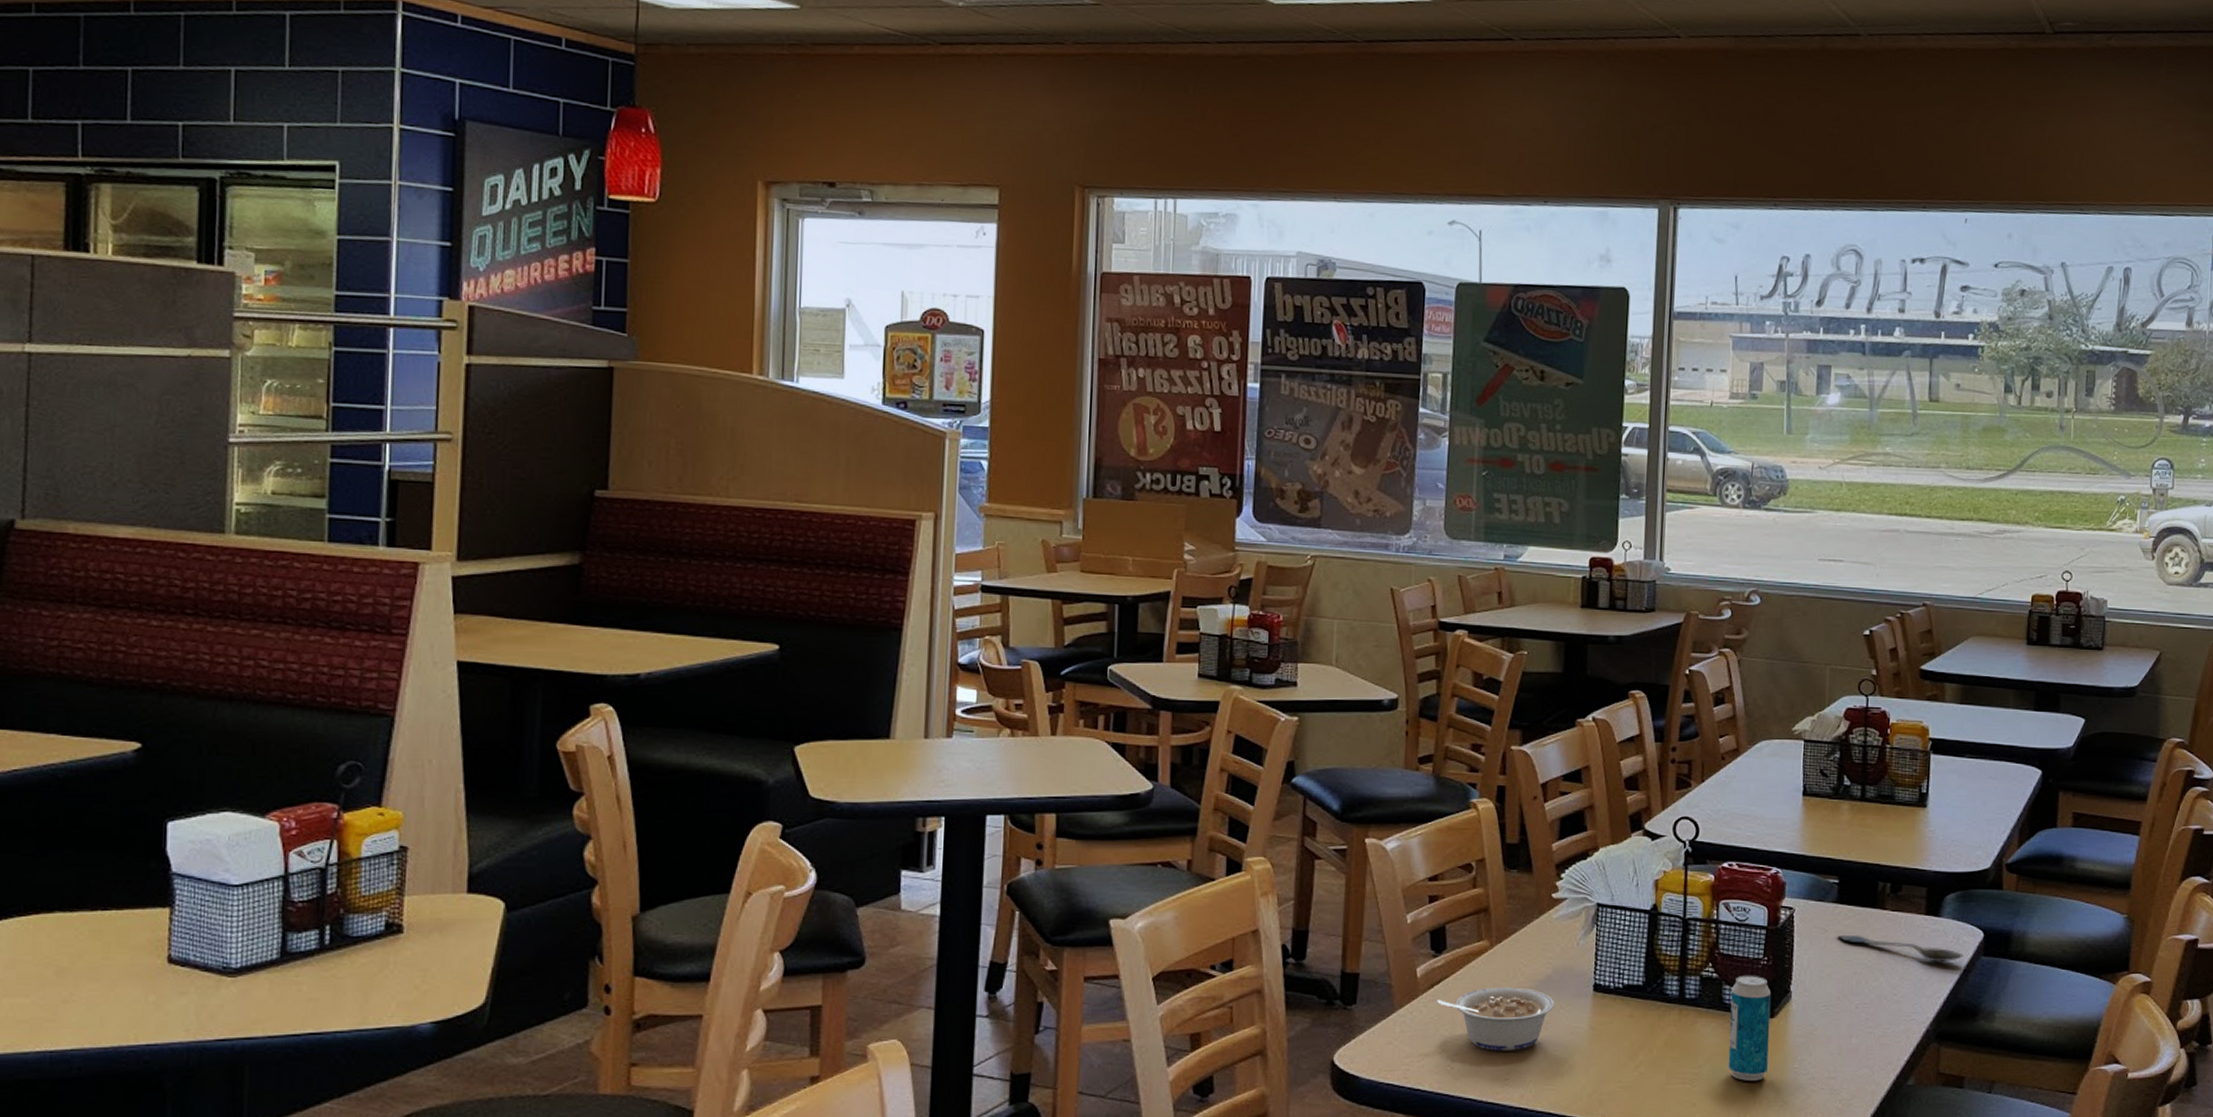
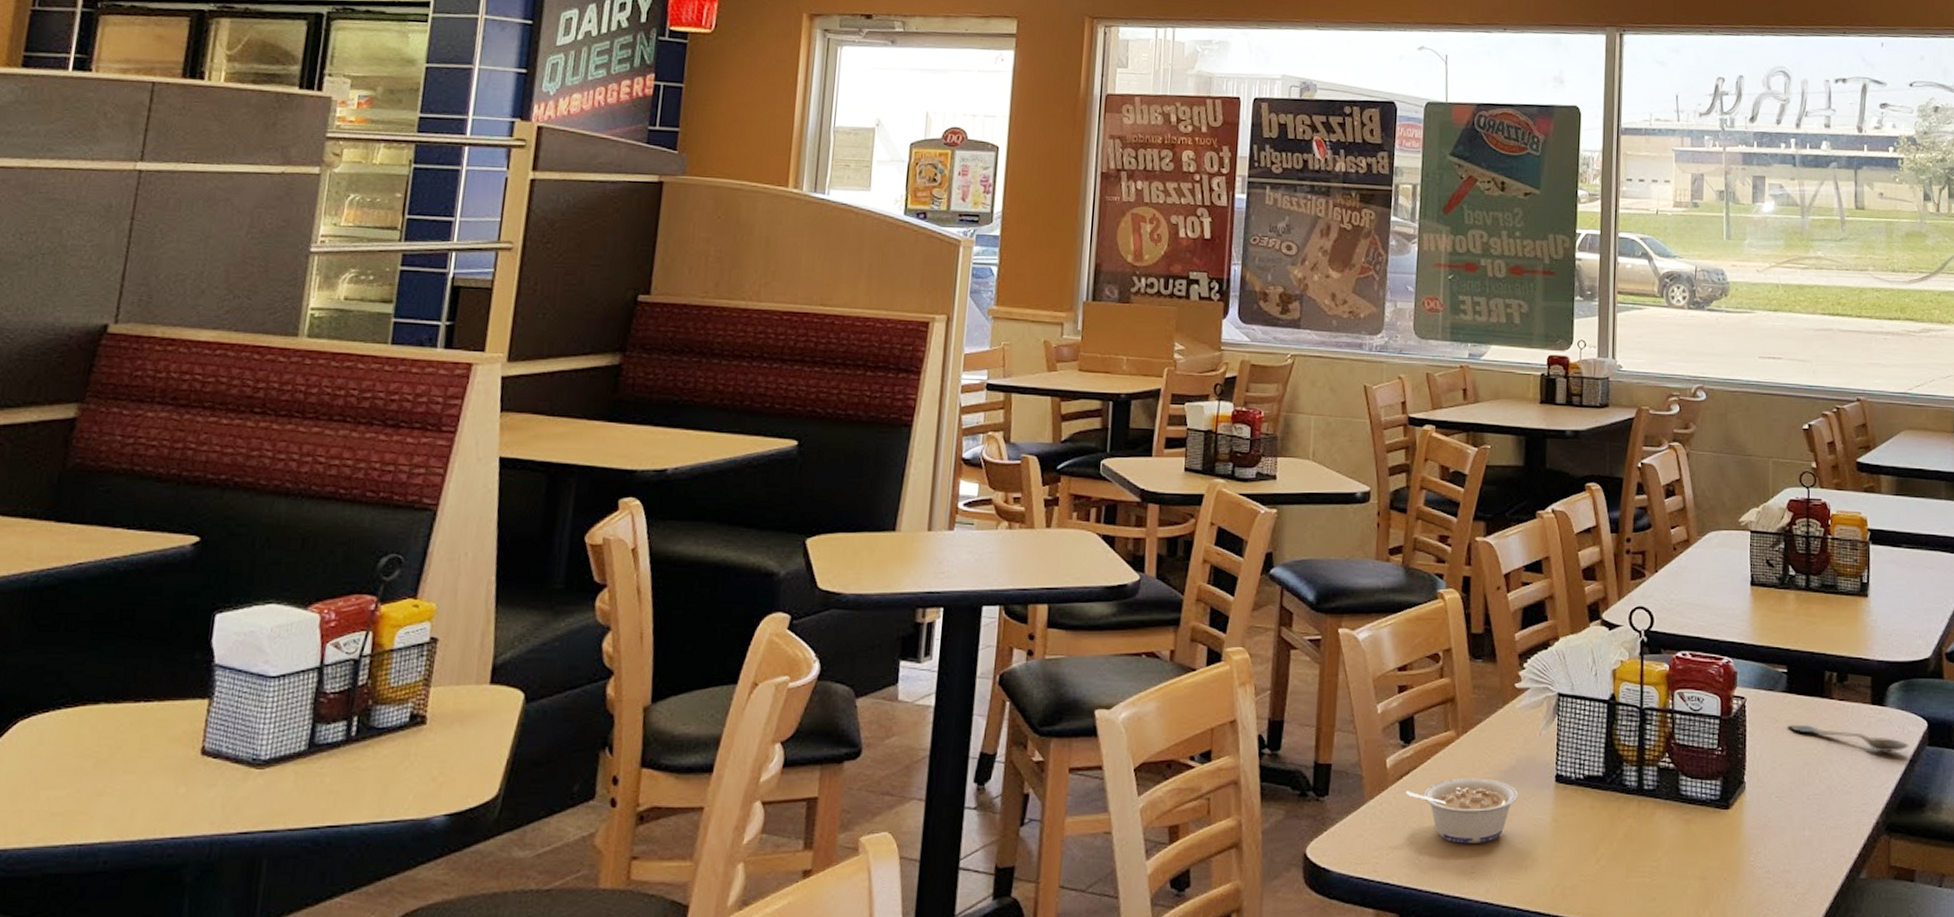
beverage can: present [1728,975,1771,1081] -> none [1686,765,1726,874]

